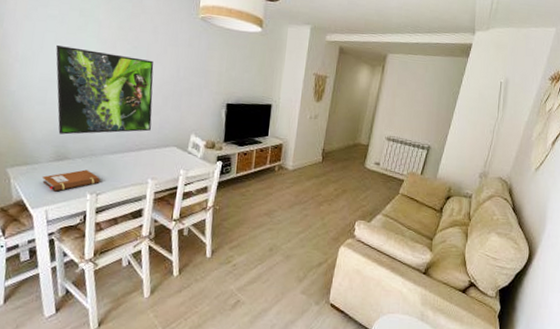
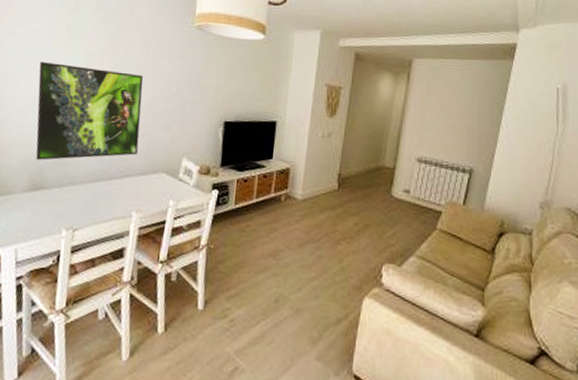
notebook: present [42,169,100,192] -> none [14,200,78,227]

